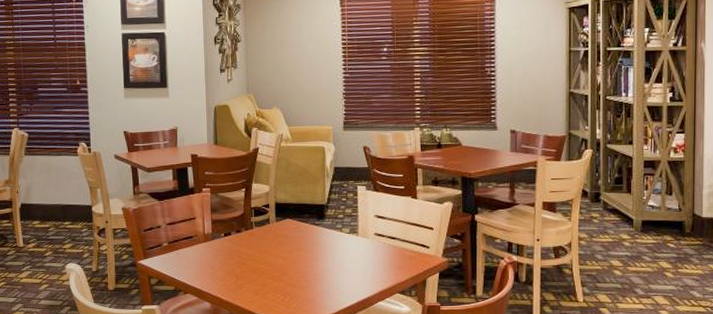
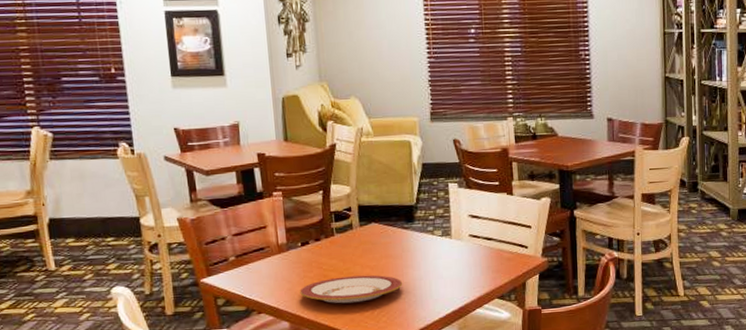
plate: none [221,265,312,289] -> present [299,275,403,304]

